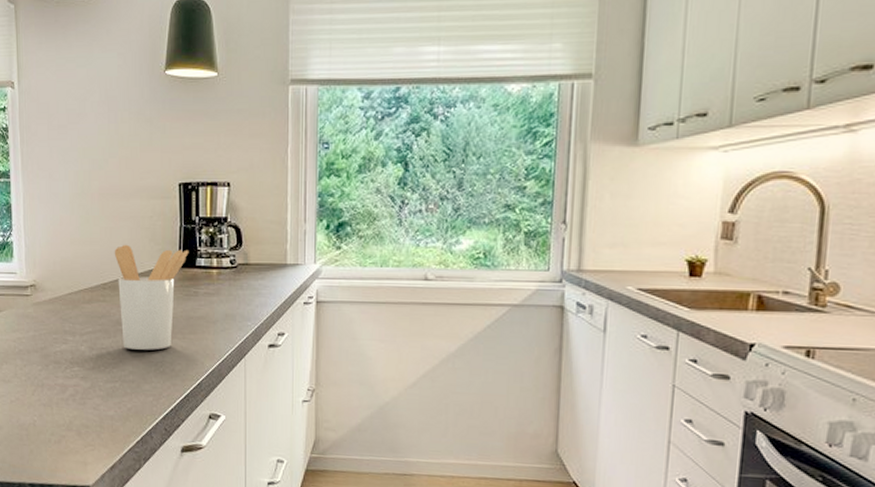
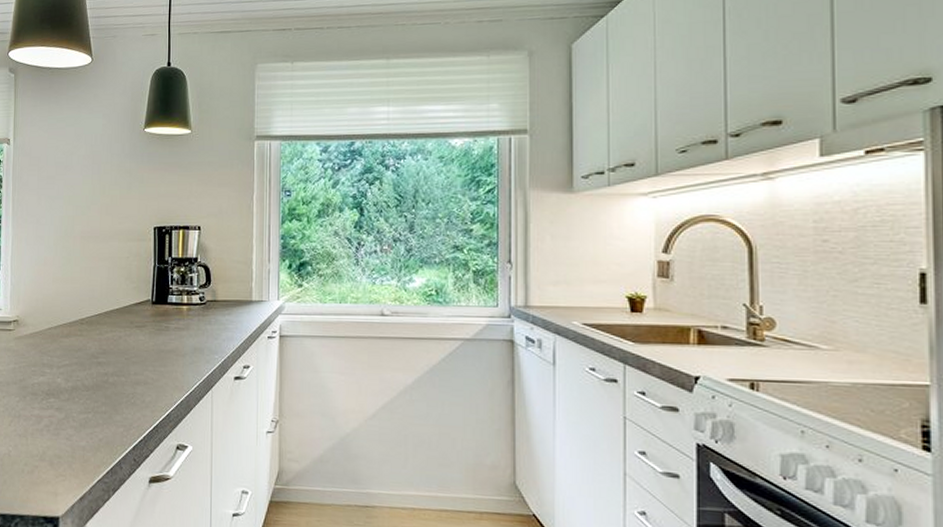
utensil holder: present [114,244,189,350] -> none [92,282,162,382]

